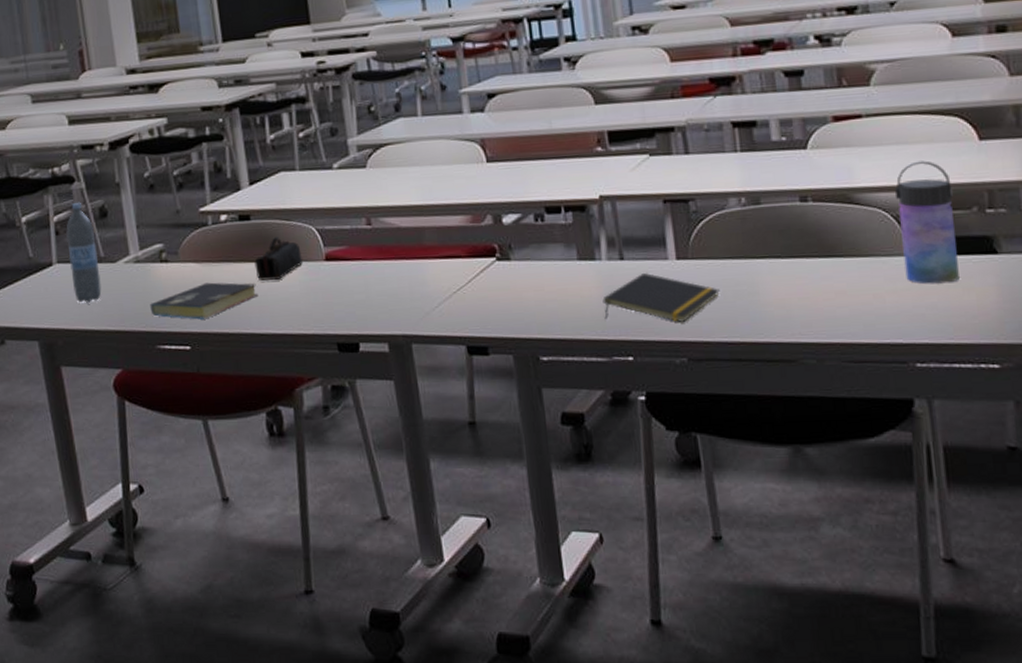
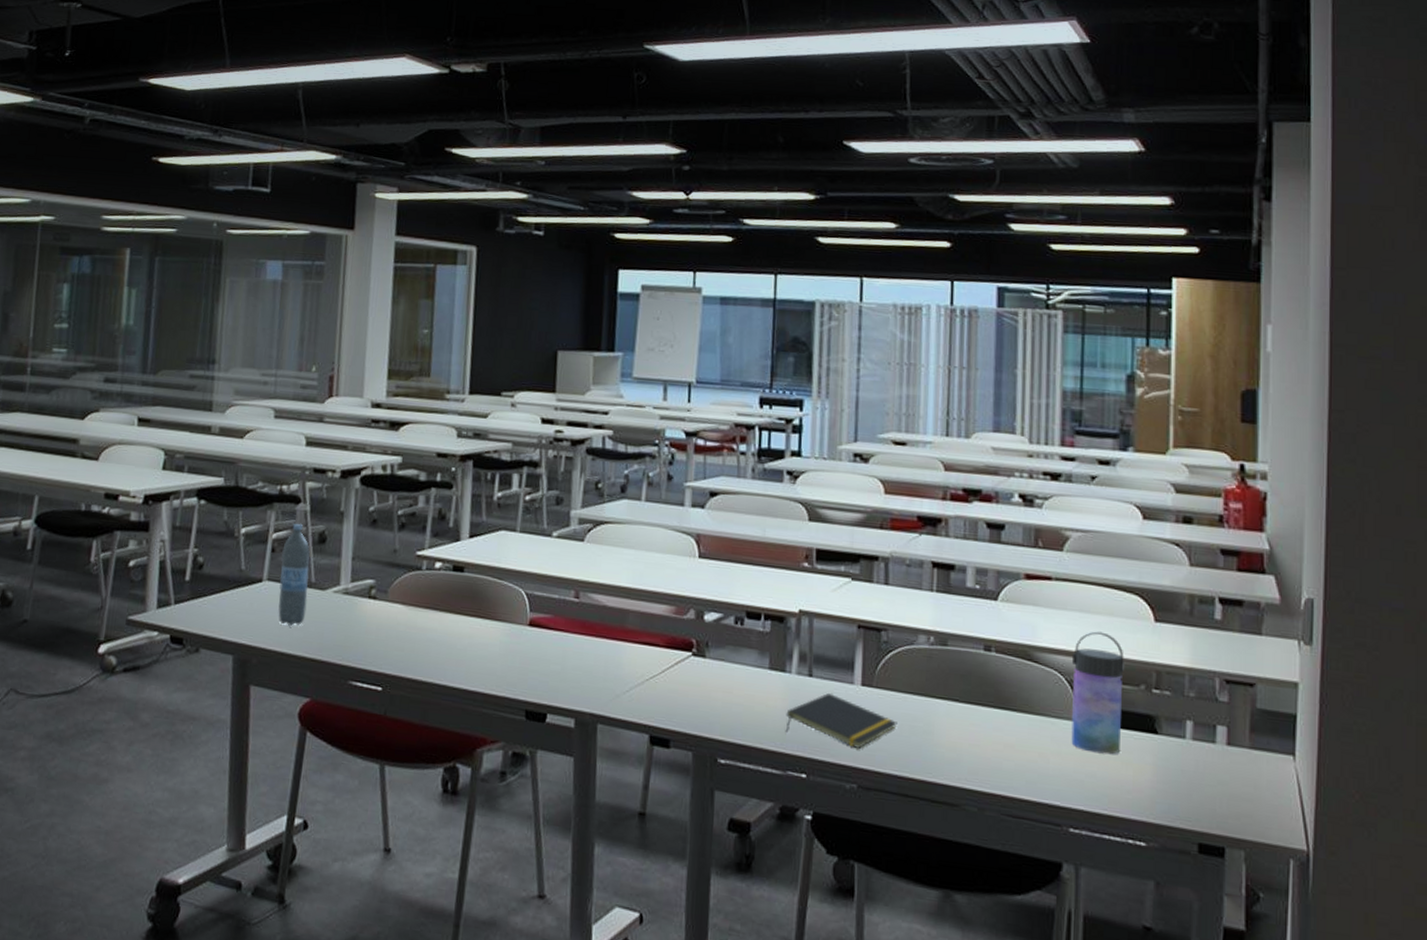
book: present [150,282,259,320] -> none [350,626,458,663]
pencil case: present [254,237,302,281] -> none [459,593,507,636]

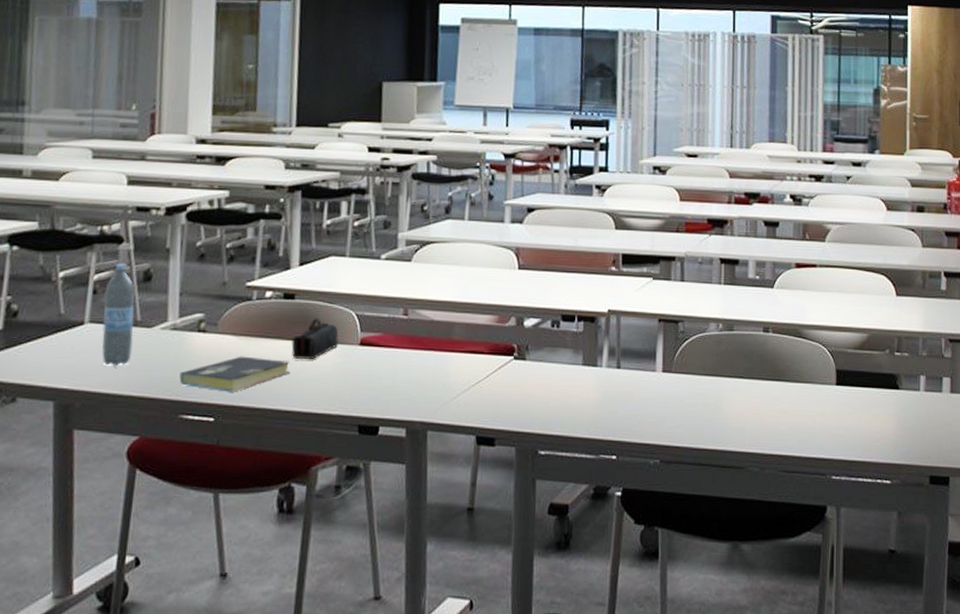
book: none [350,626,458,663] -> present [179,356,291,392]
pencil case: none [459,593,507,636] -> present [291,318,339,359]
notepad: present [785,692,898,750] -> none [597,381,693,429]
water bottle: present [1071,631,1124,755] -> none [832,308,873,411]

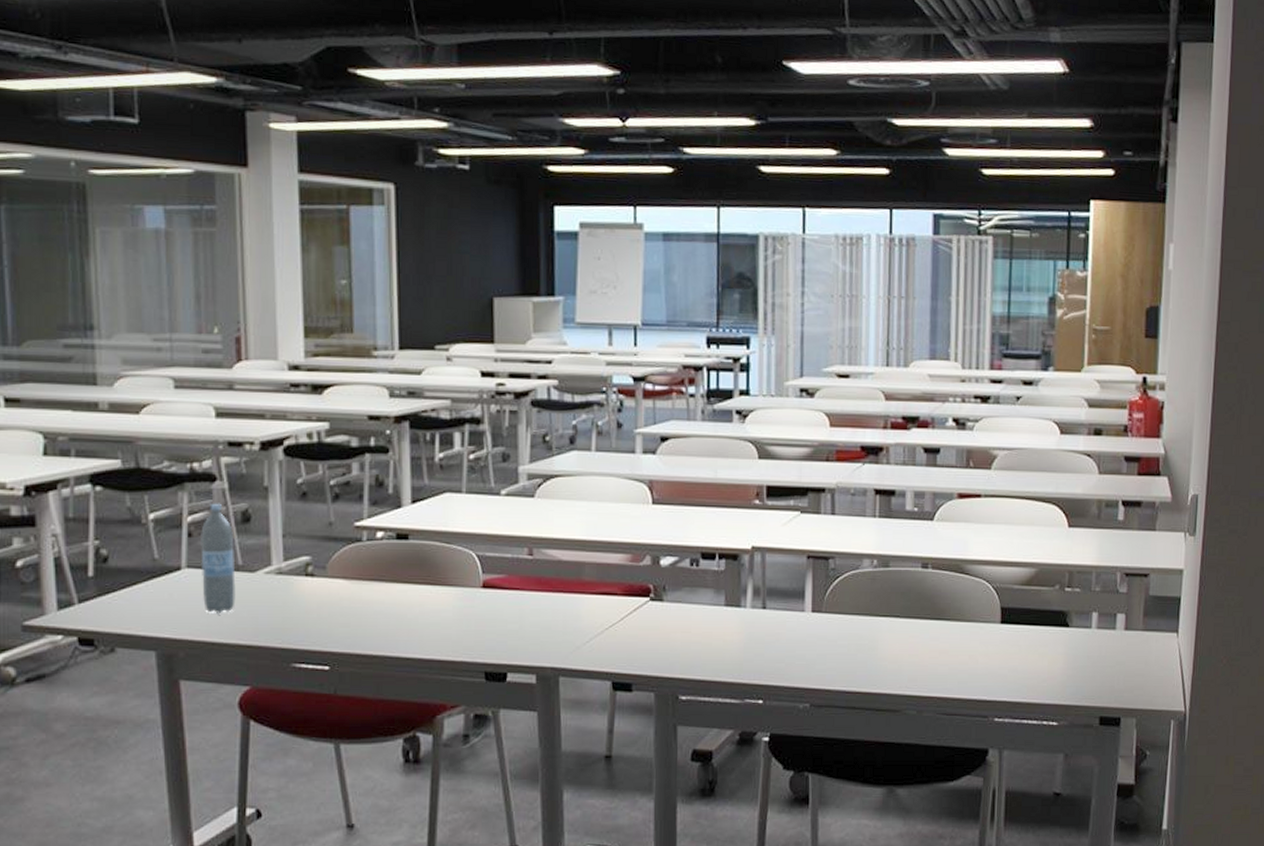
book: present [179,356,291,392] -> none [289,601,409,639]
pencil case: present [291,318,339,359] -> none [408,559,458,603]

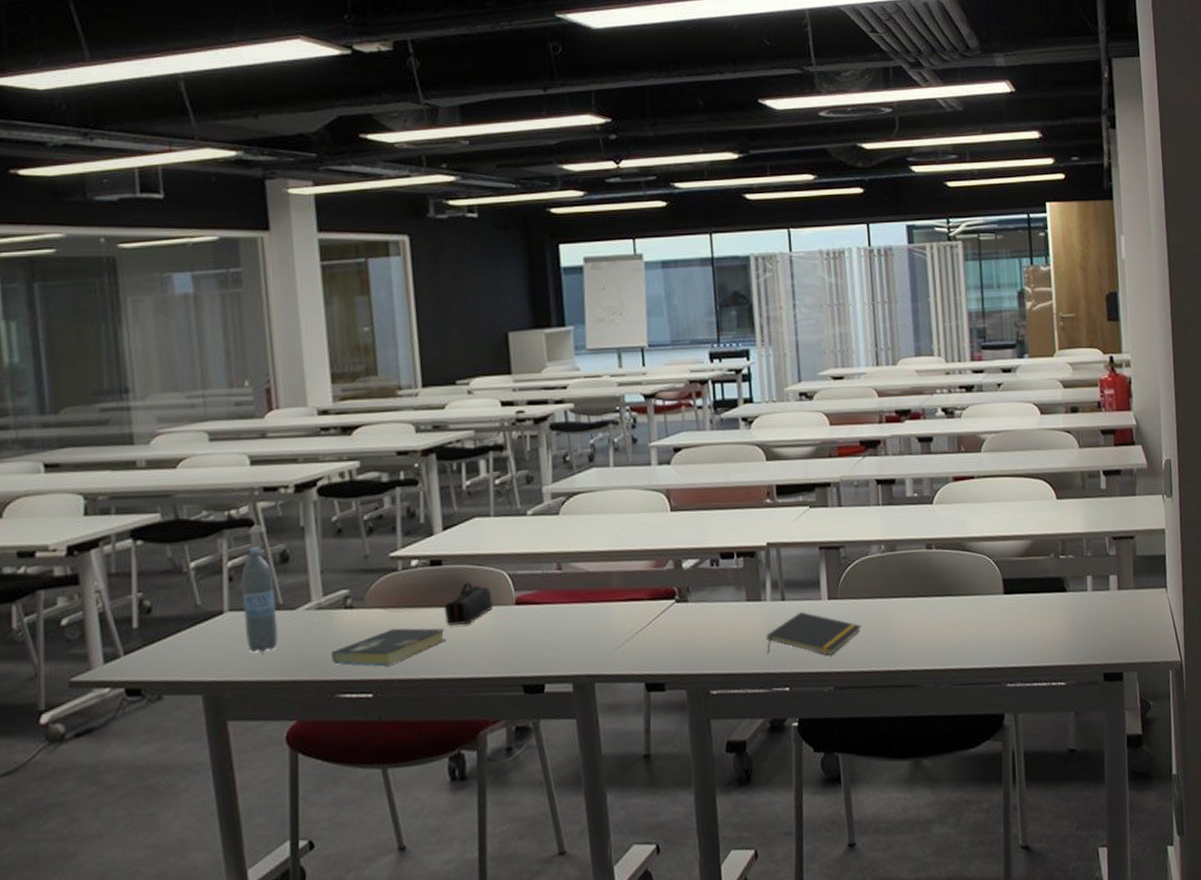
book: none [289,601,409,639] -> present [331,628,447,667]
pencil case: none [408,559,458,603] -> present [444,582,493,625]
notepad: none [742,622,845,672] -> present [766,611,862,656]

